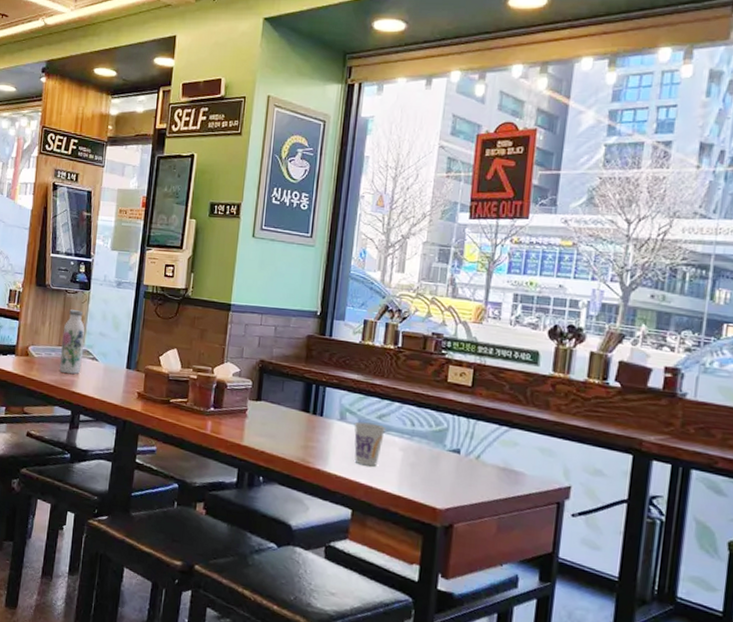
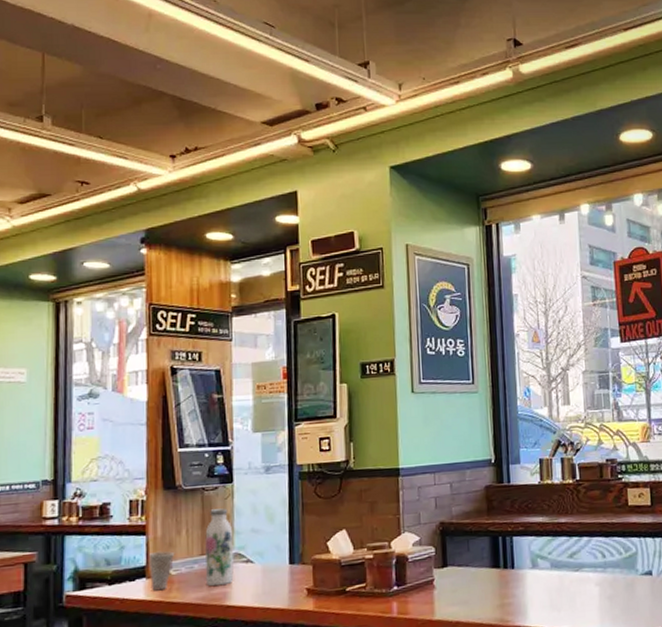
cup: none [17,335,39,368] -> present [148,551,175,591]
cup: present [354,421,386,467] -> none [547,563,579,611]

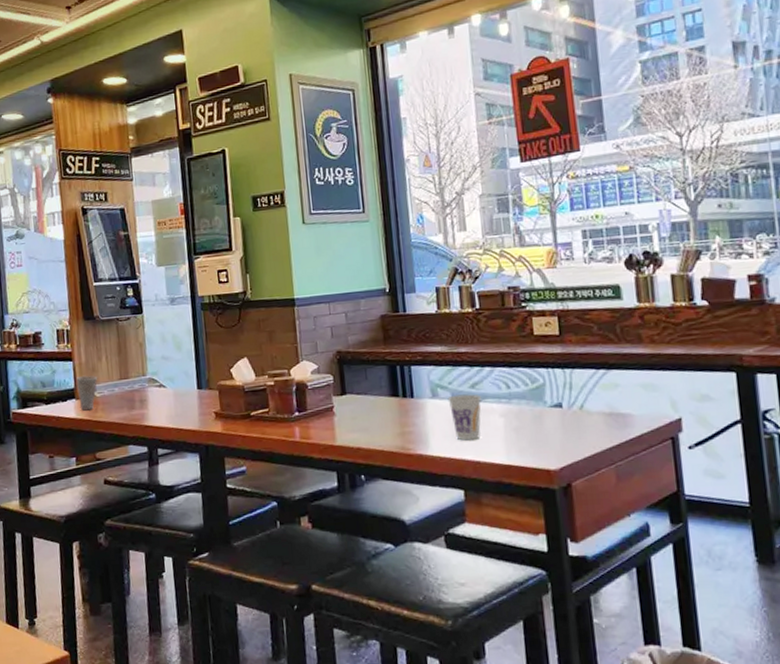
water bottle: present [205,508,234,586] -> none [122,337,150,408]
cup: none [547,563,579,611] -> present [447,394,482,441]

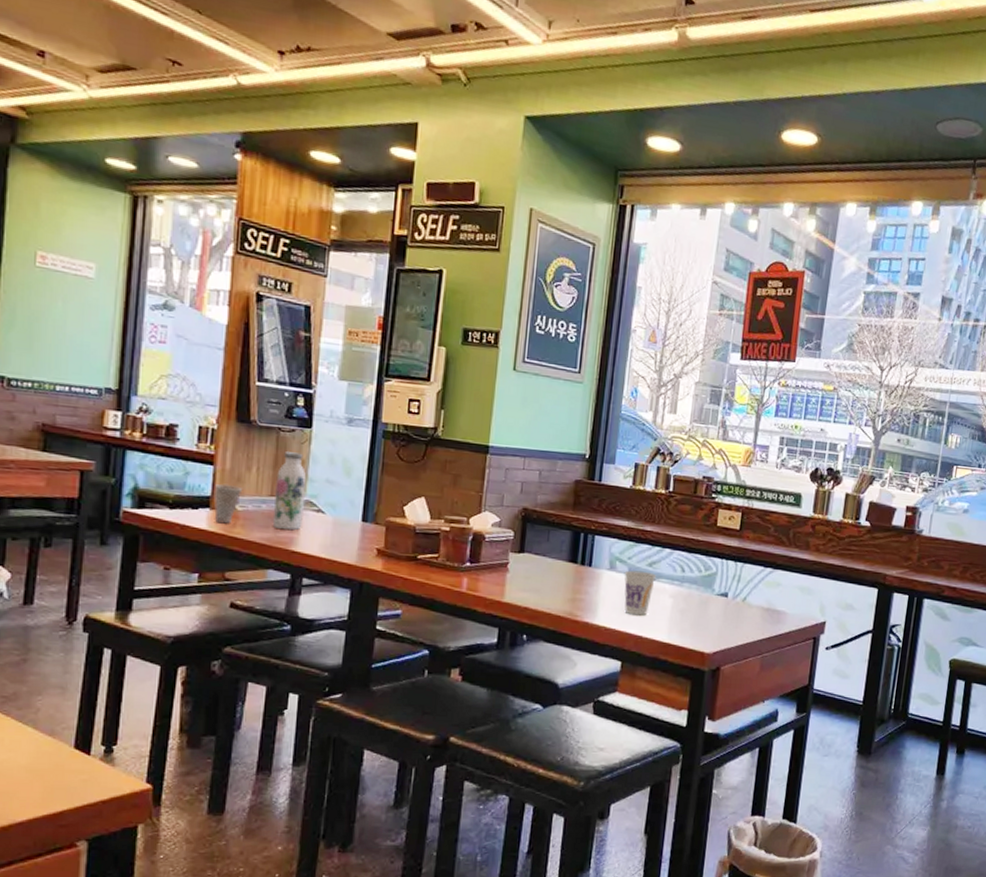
water bottle: none [122,337,150,408] -> present [272,452,307,530]

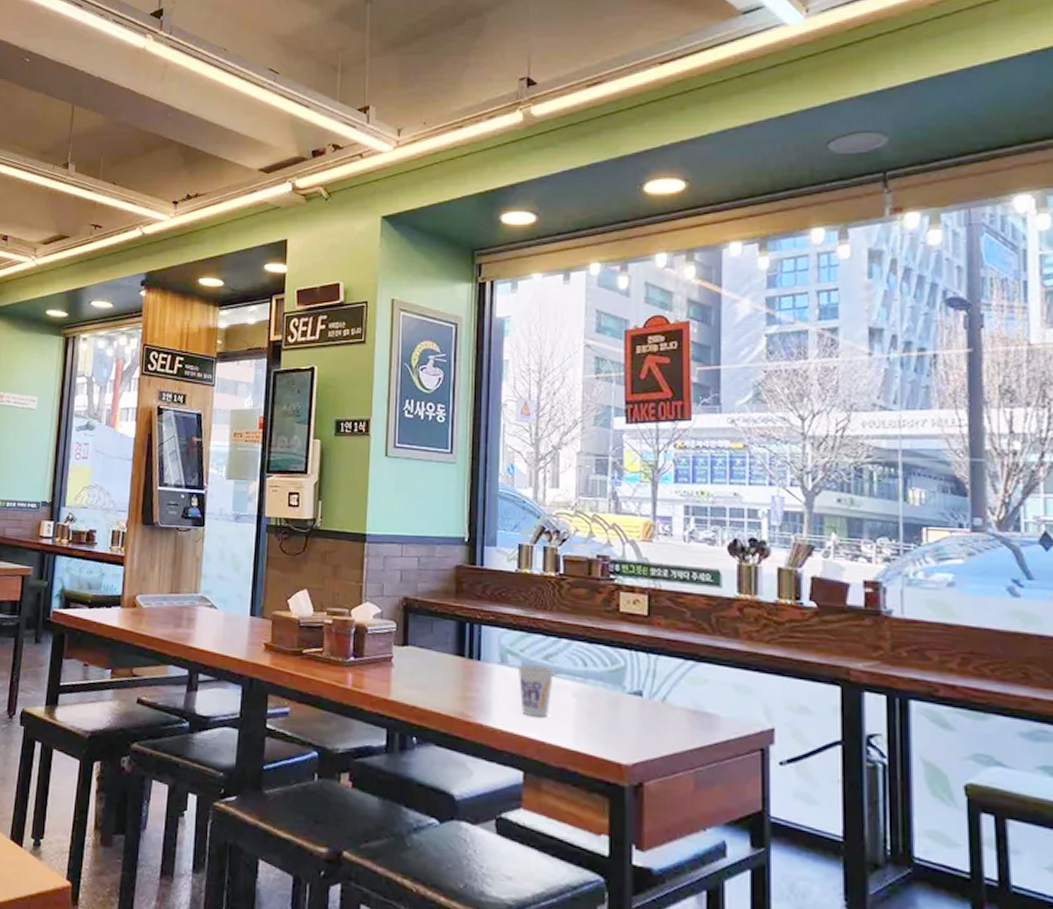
cup: present [213,483,243,524] -> none [123,583,148,621]
water bottle: present [272,452,307,530] -> none [172,550,201,626]

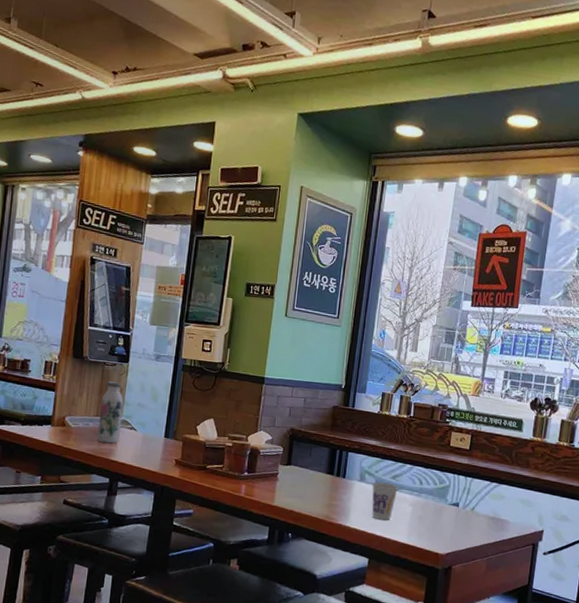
water bottle: none [172,550,201,626] -> present [97,381,124,443]

